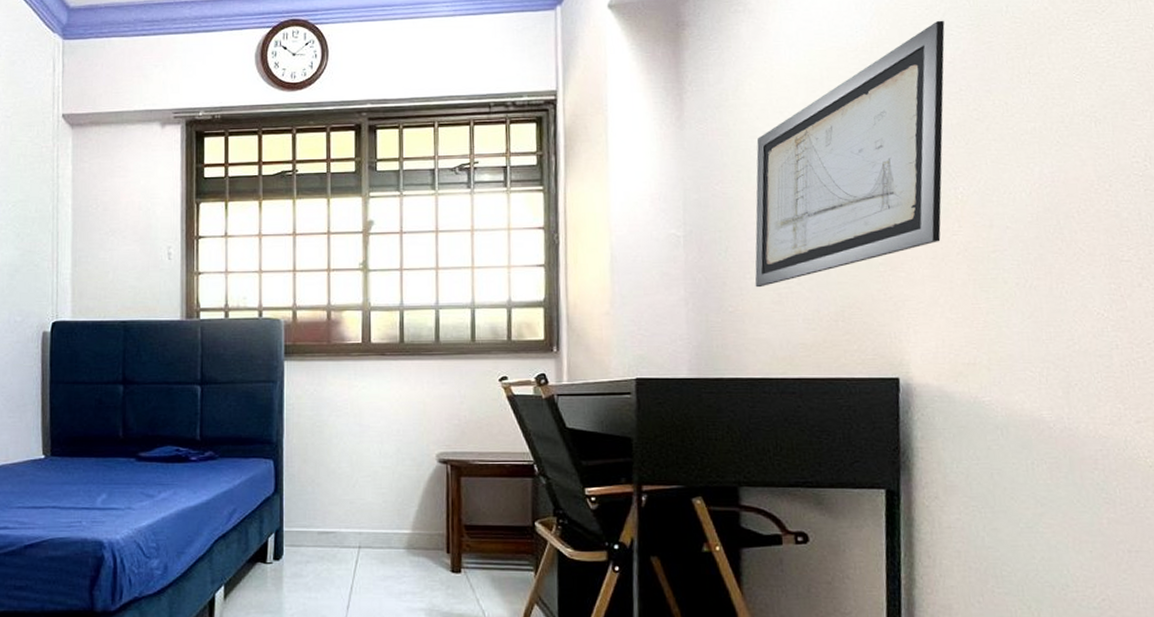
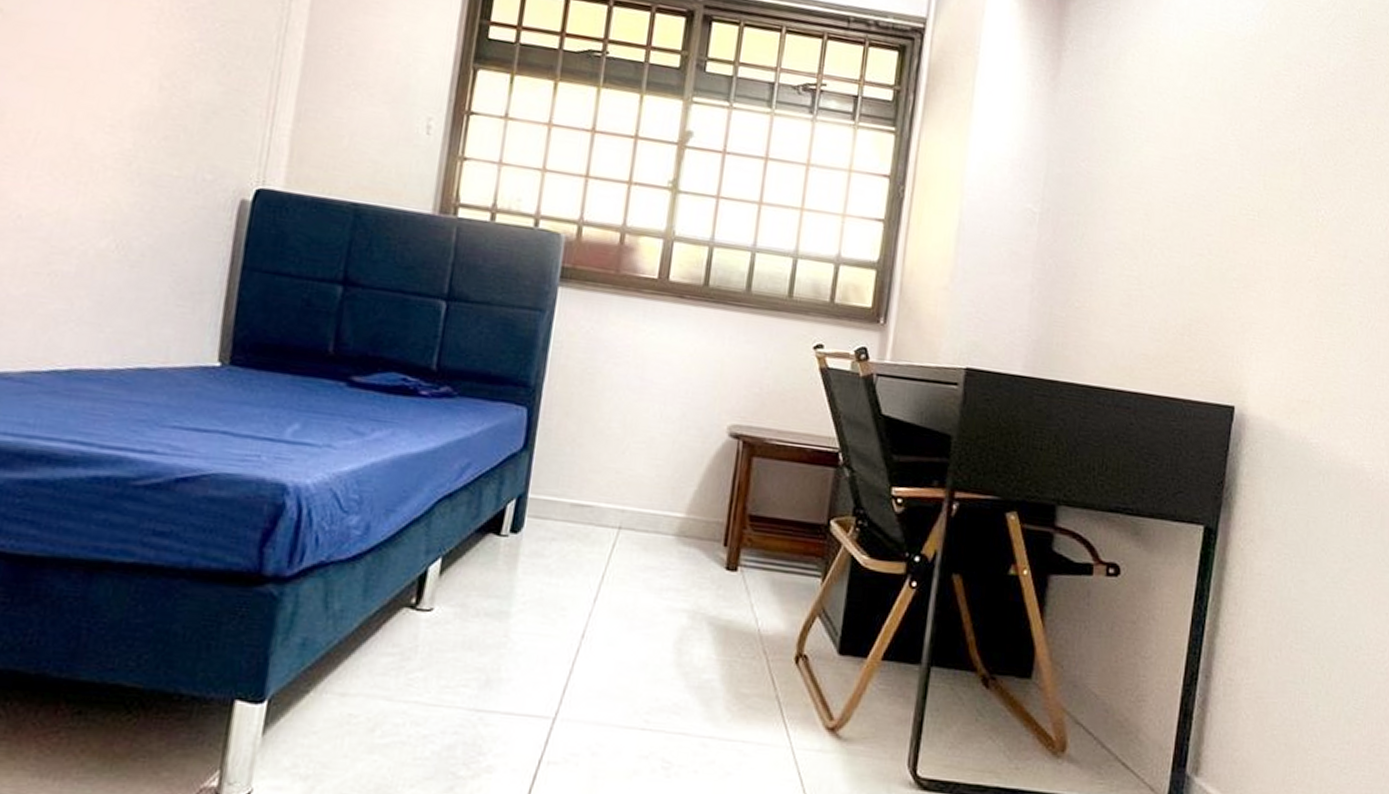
wall art: present [755,20,945,288] -> none [1106,25,1333,286]

